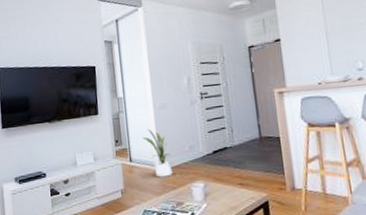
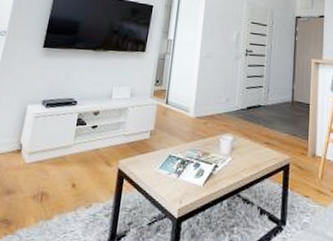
house plant: present [142,128,172,177] -> none [183,74,207,125]

